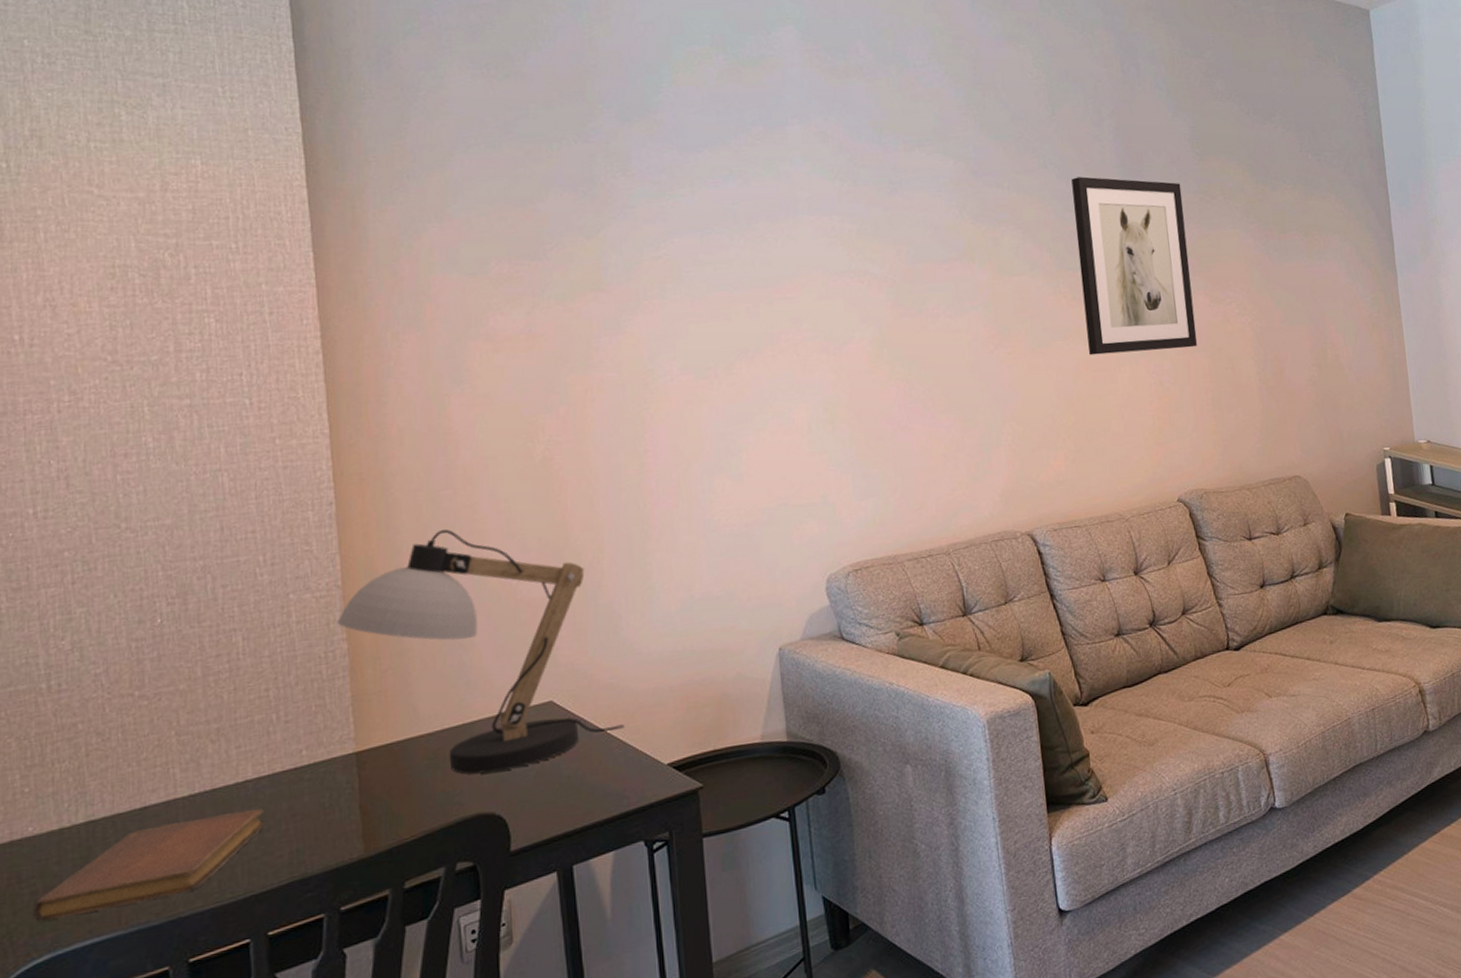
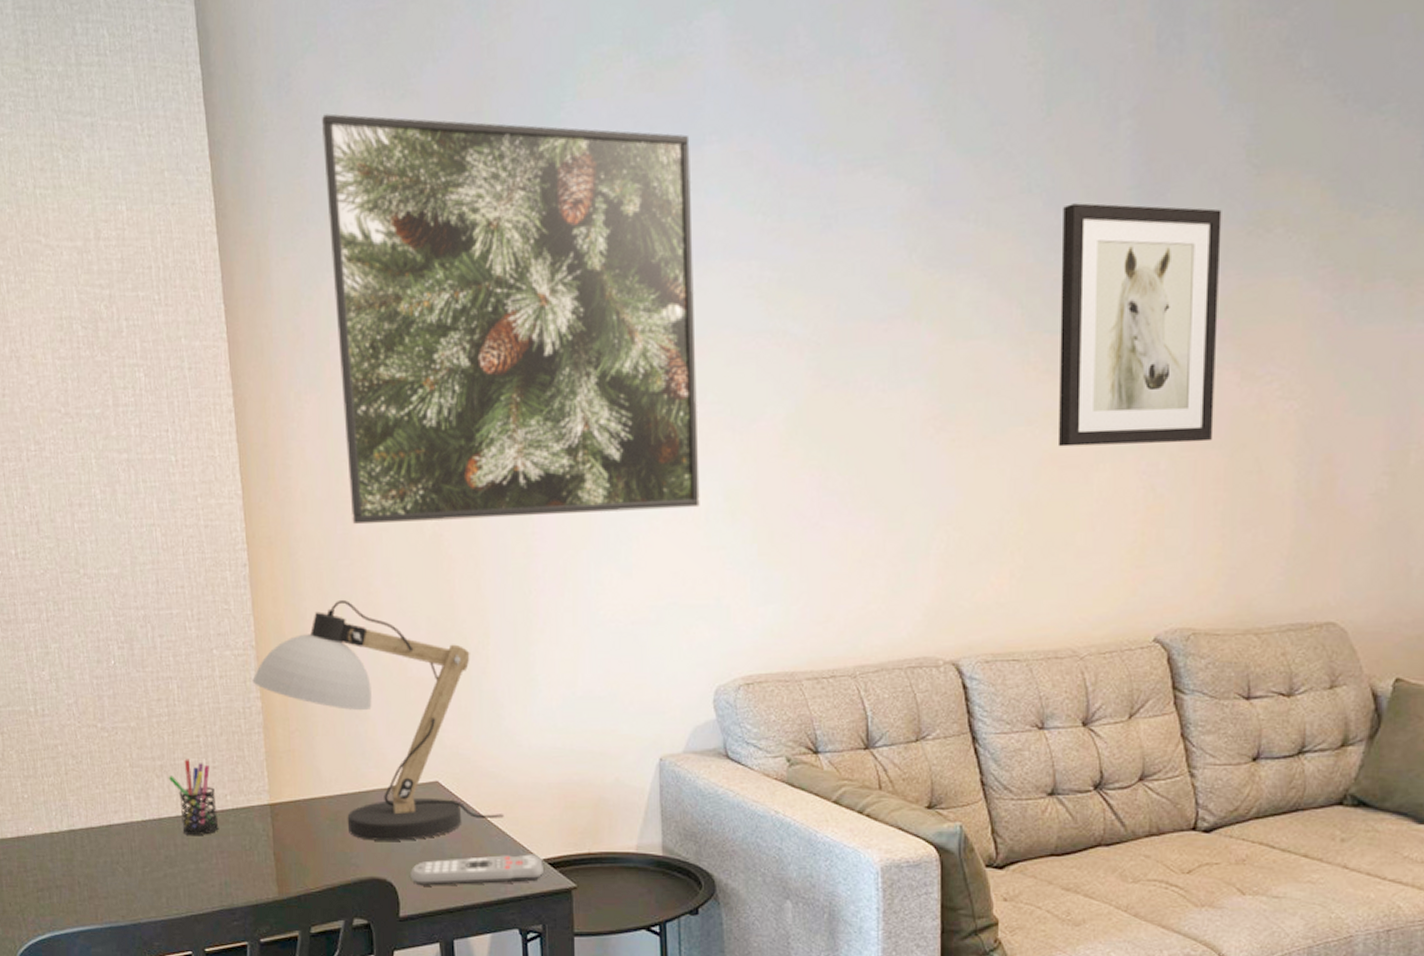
notebook: present [32,809,266,922] -> none [36,842,201,906]
pen holder: none [226,716,291,803] -> present [168,759,219,835]
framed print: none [424,87,802,455] -> present [322,114,700,525]
remote control: none [522,760,669,814] -> present [410,854,545,886]

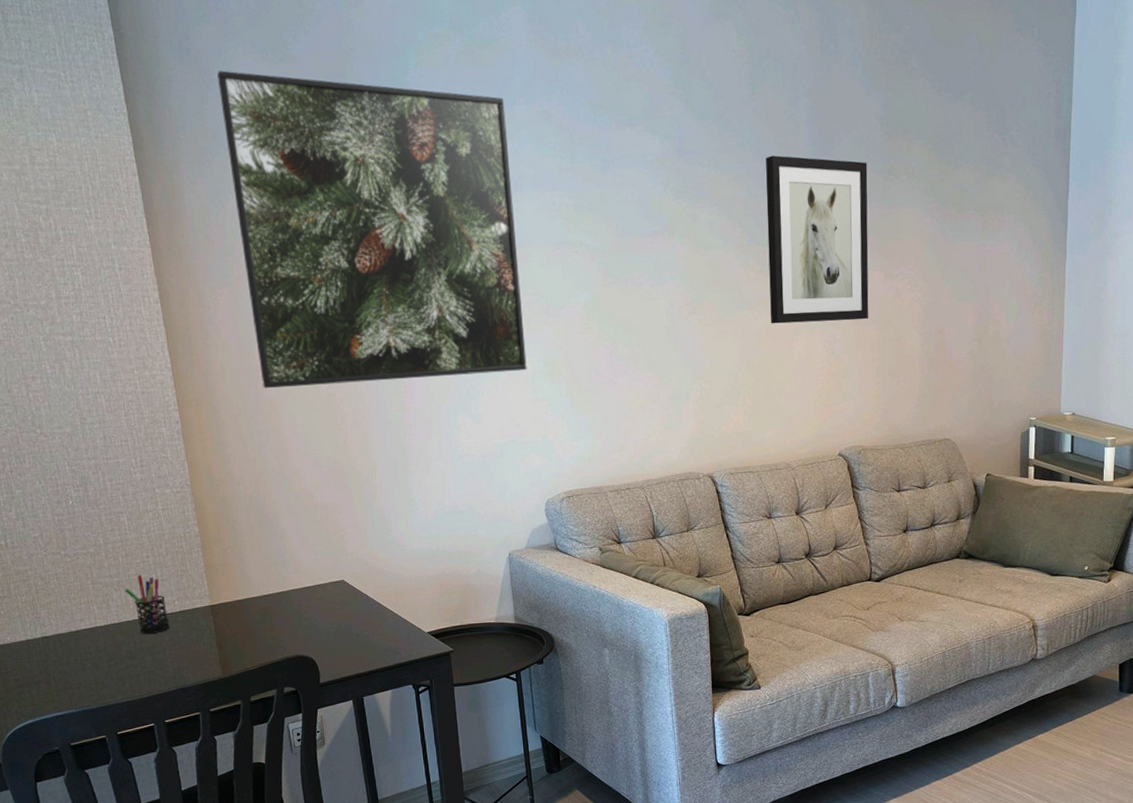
desk lamp: present [252,599,504,841] -> none [190,446,396,628]
remote control: present [410,854,545,886] -> none [326,629,429,659]

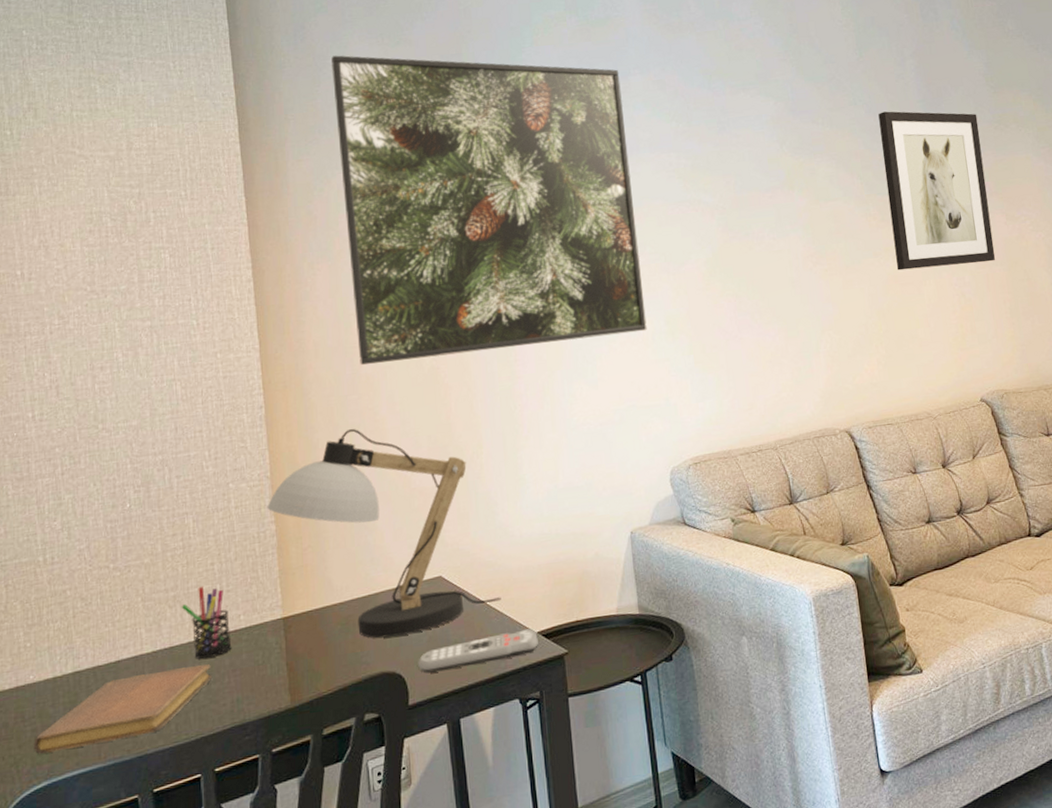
notebook: none [17,639,156,699] -> present [33,664,213,754]
desk lamp: none [190,446,396,628] -> present [267,428,501,639]
remote control: none [326,629,429,659] -> present [418,628,539,674]

